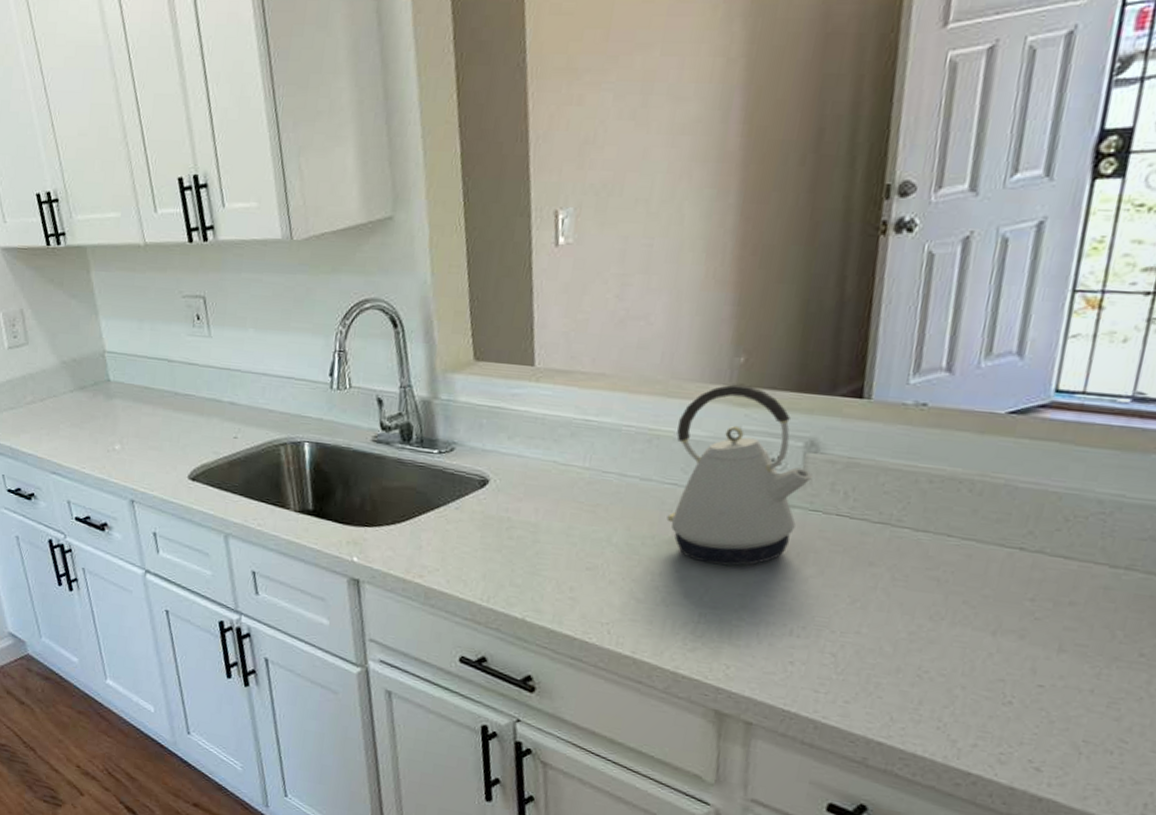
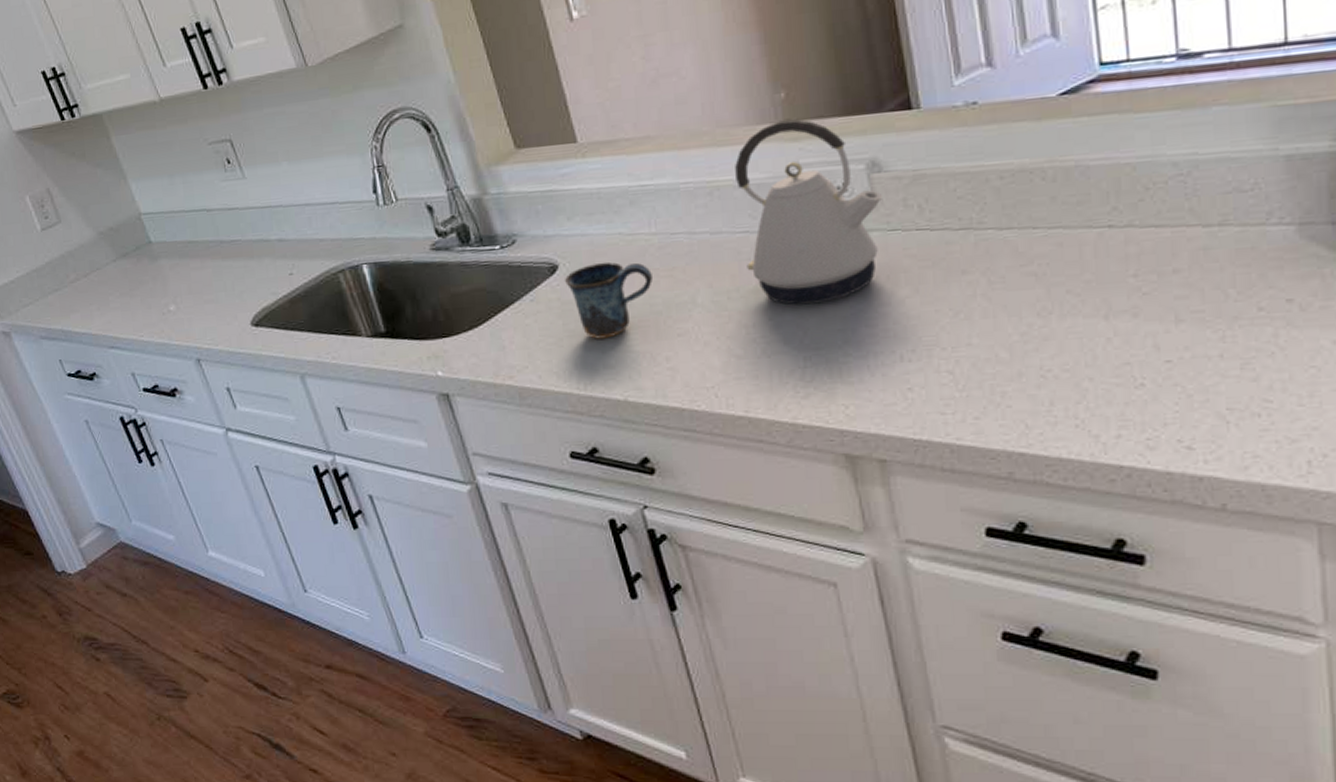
mug: none [491,485,576,559] -> present [564,262,652,339]

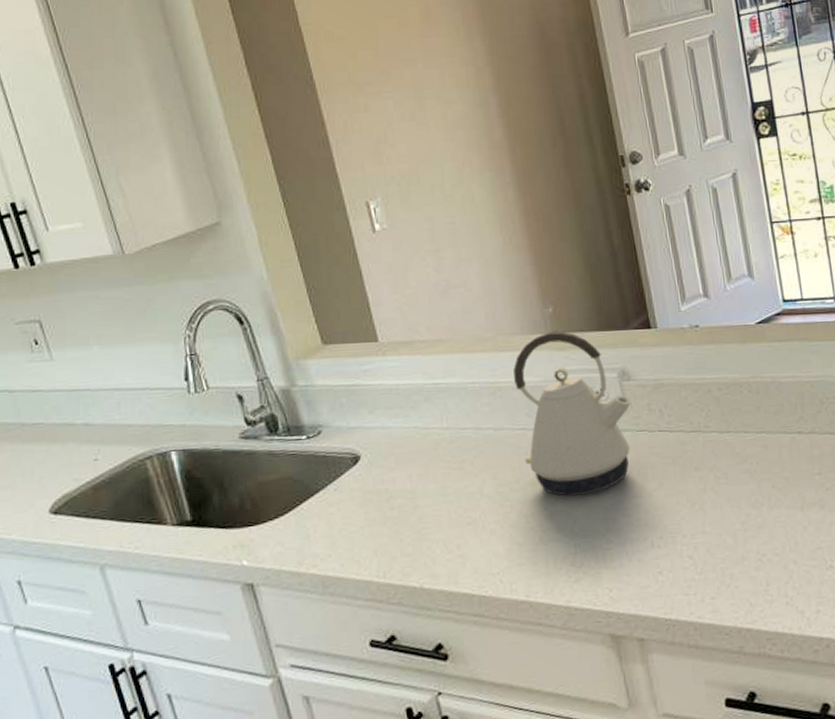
mug: present [564,262,652,339] -> none [365,453,445,528]

